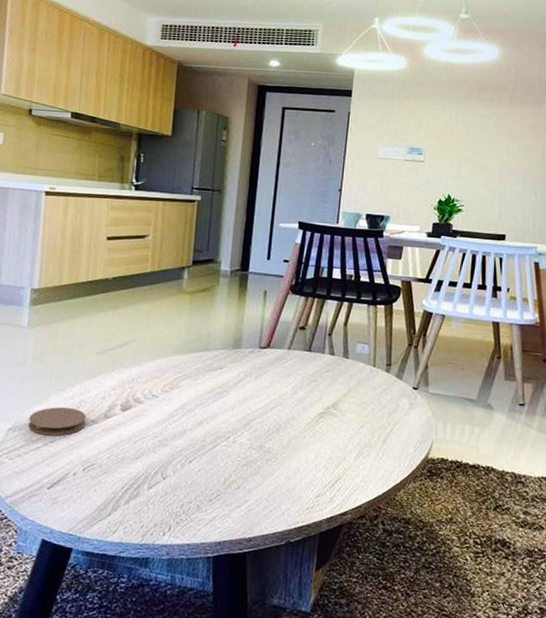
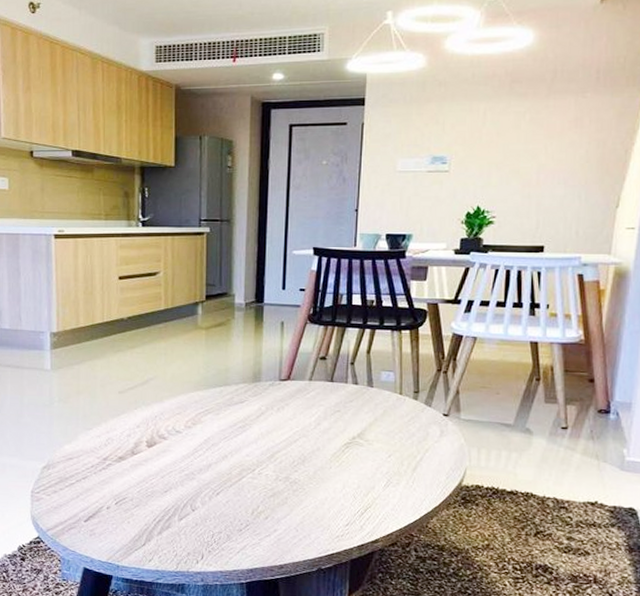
coaster: present [28,407,86,436] -> none [61,445,115,473]

